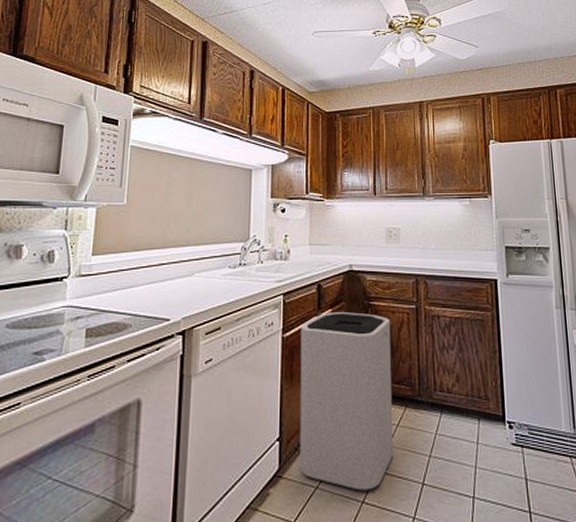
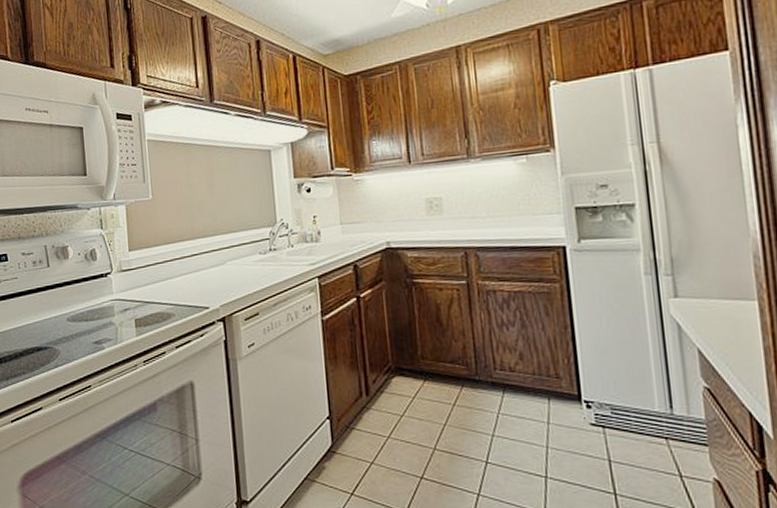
trash can: present [299,311,393,491] -> none [339,291,451,467]

